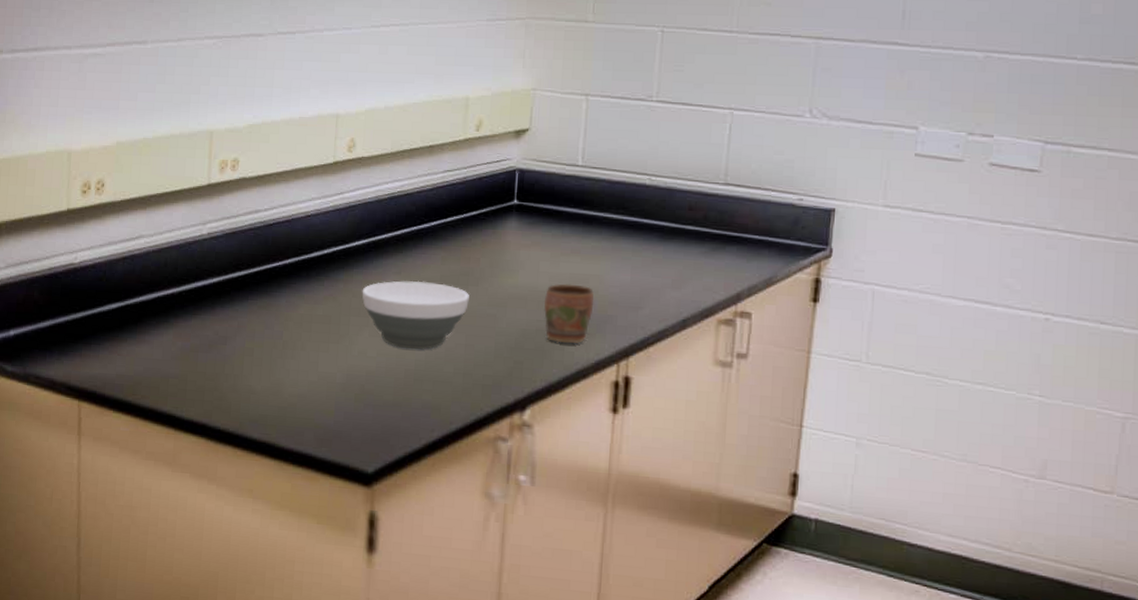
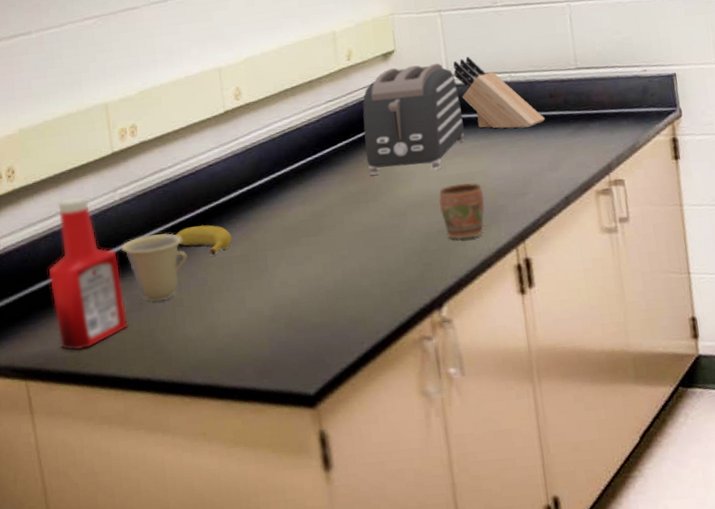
ketchup bottle: none [119,221,195,381] -> present [49,195,129,351]
cup: none [199,276,267,346] -> present [120,233,187,302]
banana: none [258,276,317,310] -> present [175,224,232,256]
bowl: present [362,280,469,350] -> none [272,204,372,272]
toaster: none [475,147,590,265] -> present [362,63,465,175]
knife block: none [588,149,678,238] -> present [453,56,545,129]

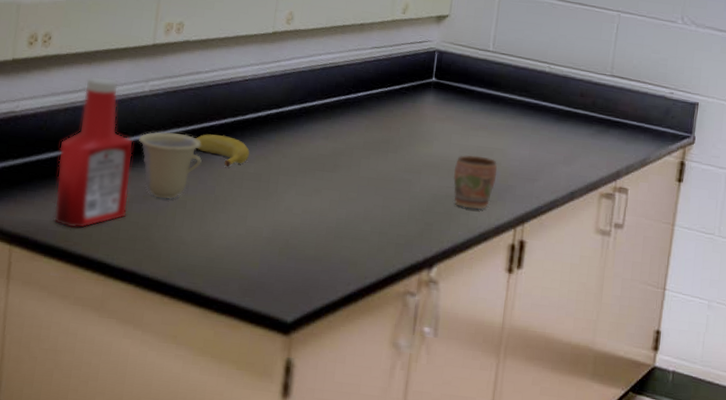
toaster: present [362,63,465,175] -> none [396,31,499,138]
knife block: present [453,56,545,129] -> none [498,38,571,119]

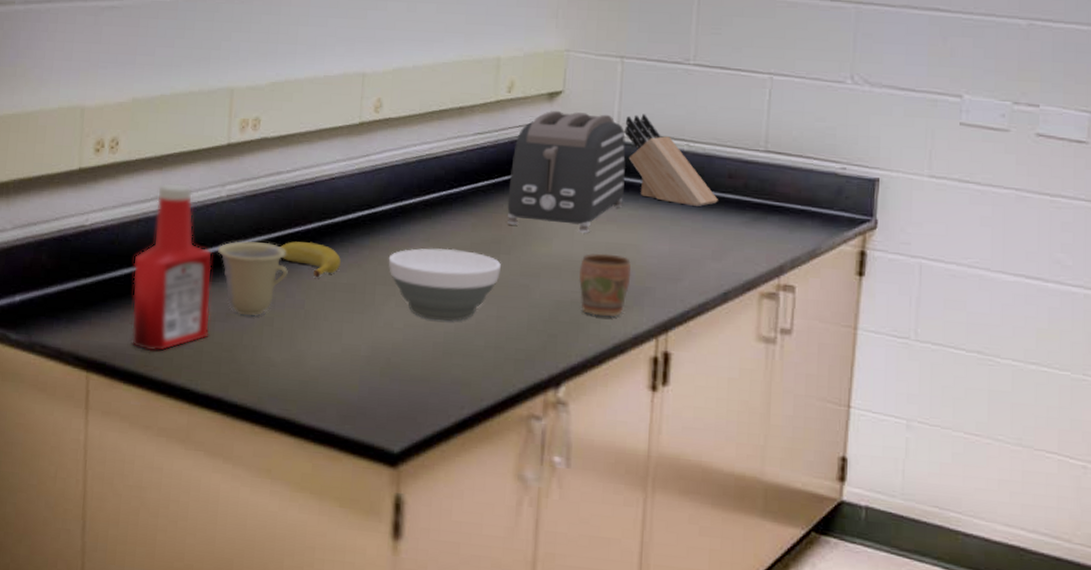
bowl: none [291,144,389,209] -> present [388,248,501,322]
toaster: none [396,31,499,138] -> present [507,110,626,233]
knife block: none [498,38,571,119] -> present [624,114,718,206]

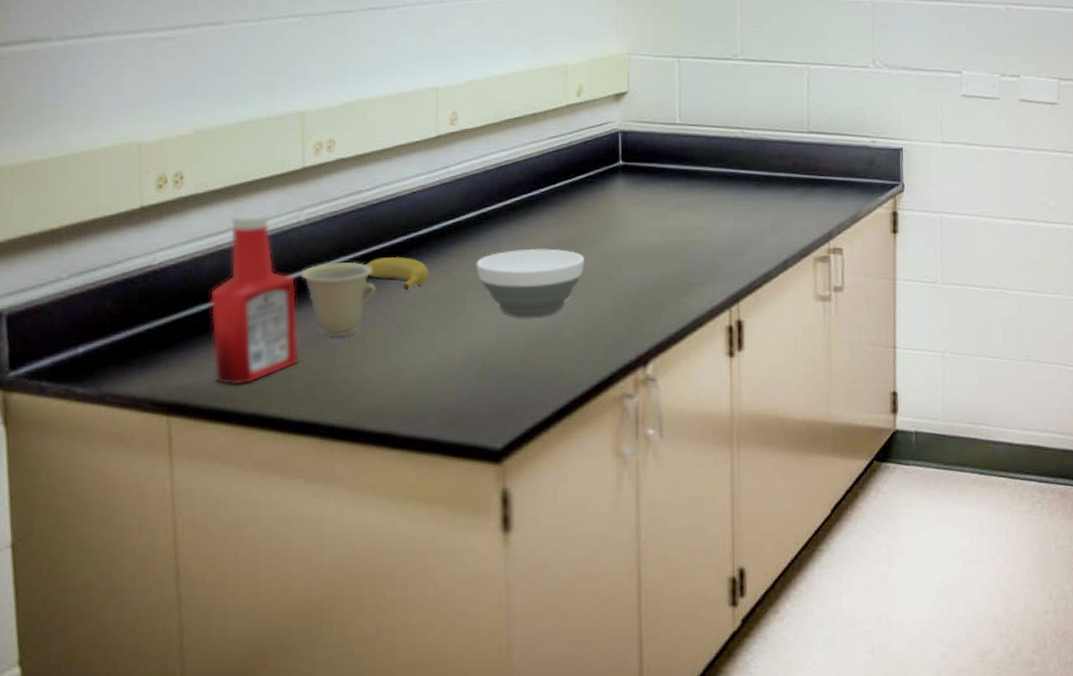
toaster: present [507,110,626,233] -> none [585,110,690,220]
mug: present [579,253,632,317] -> none [657,237,703,295]
knife block: present [624,114,718,206] -> none [686,107,772,186]

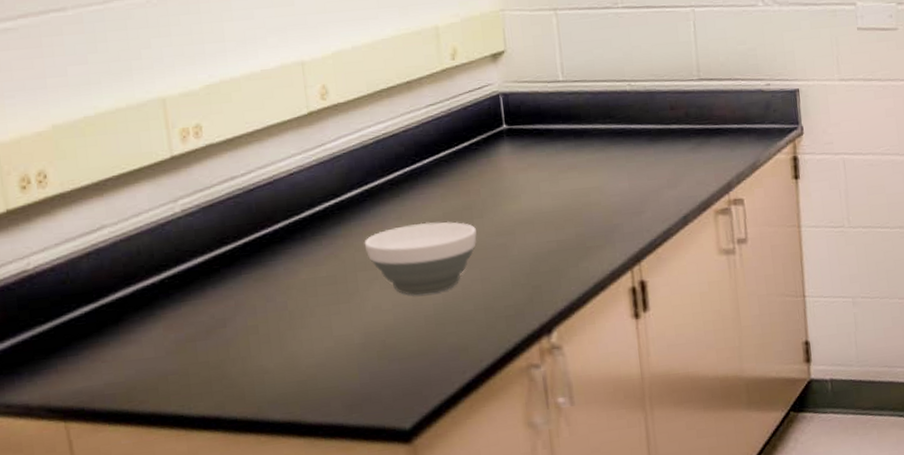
ketchup bottle: present [210,211,299,386] -> none [92,206,193,386]
cup: present [300,262,376,337] -> none [182,251,264,330]
banana: present [365,256,429,291] -> none [249,241,317,277]

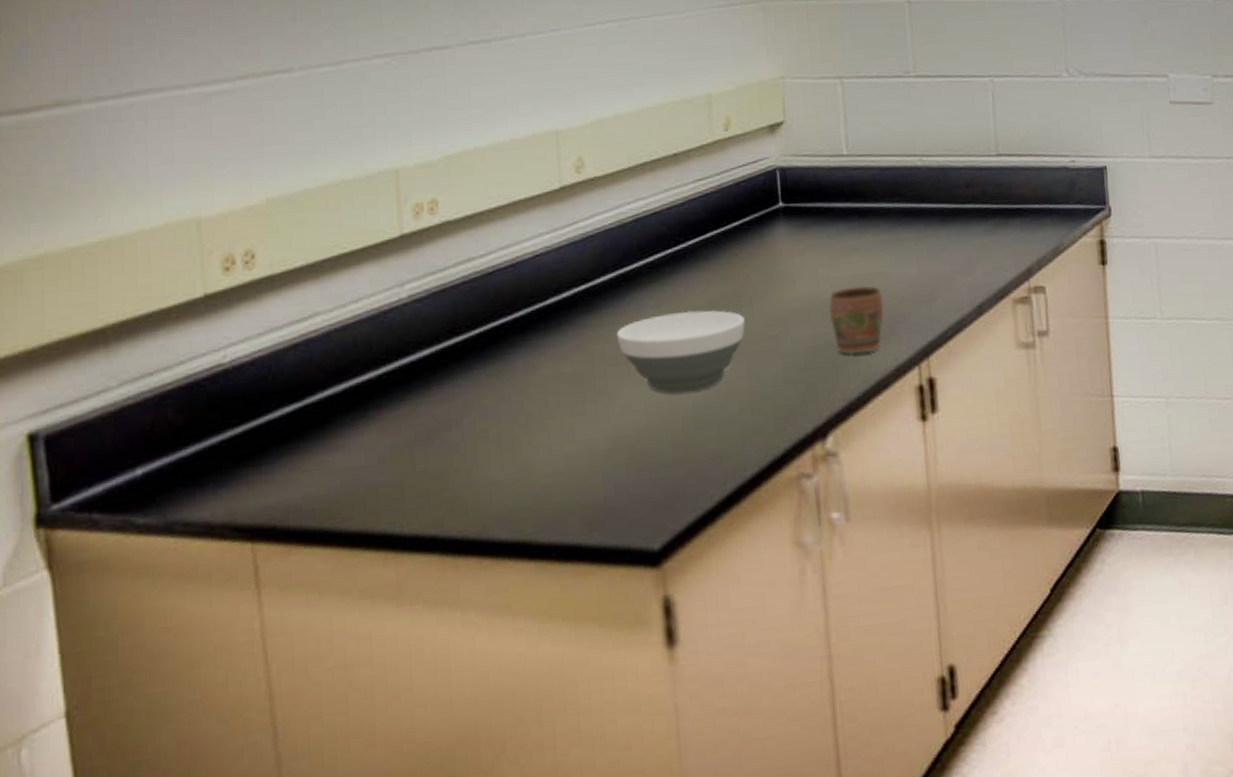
mug: none [550,199,599,261] -> present [829,286,884,355]

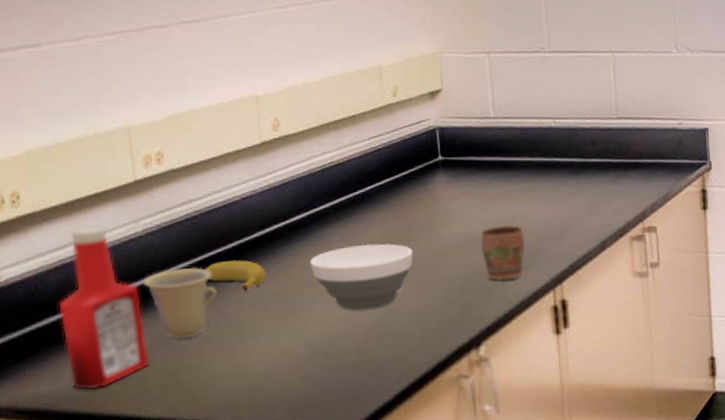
ketchup bottle: none [297,290,410,500] -> present [59,225,150,390]
cup: none [405,342,498,434] -> present [142,268,217,340]
banana: none [483,332,561,373] -> present [204,259,266,292]

